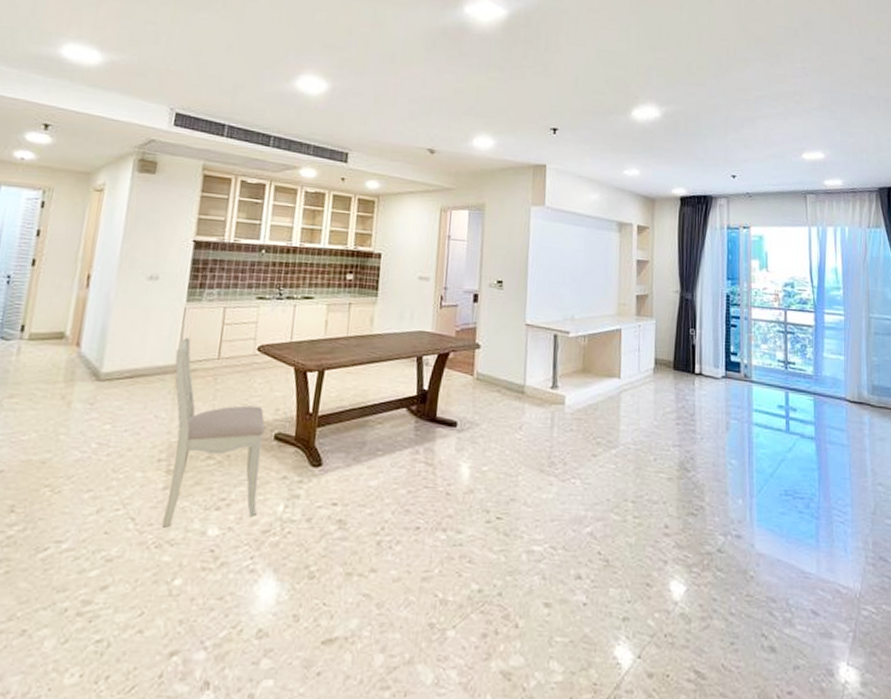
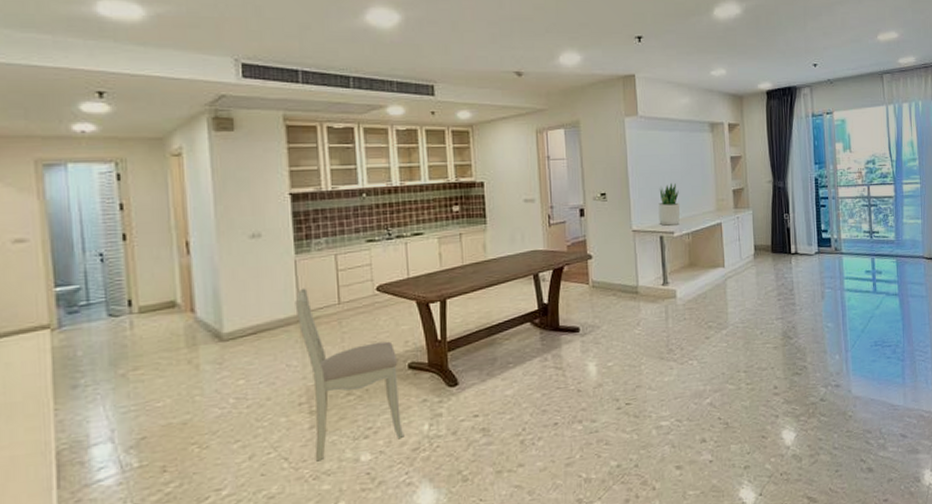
planter: none [554,279,579,325] -> present [658,182,680,226]

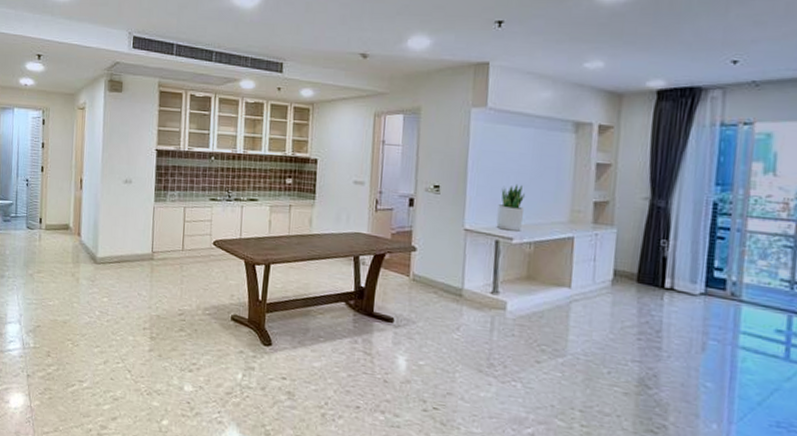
dining chair: present [295,288,405,462] -> none [149,231,224,381]

